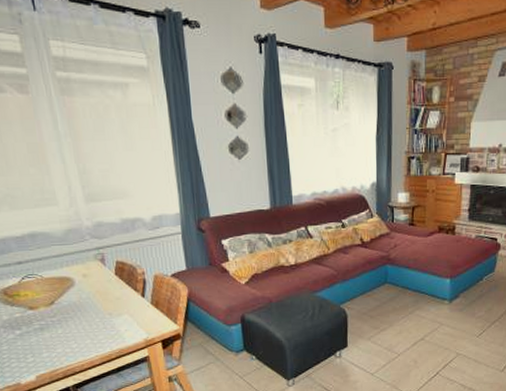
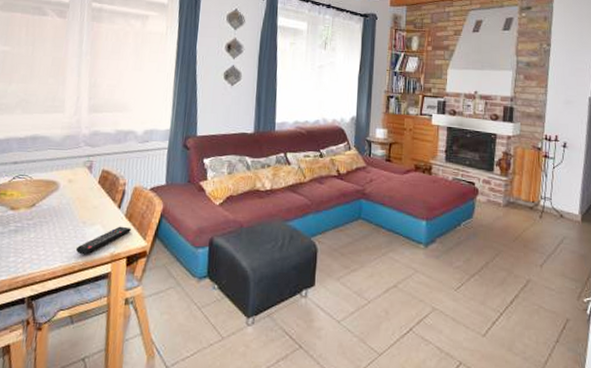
remote control: none [108,313,161,344] -> present [75,226,132,255]

